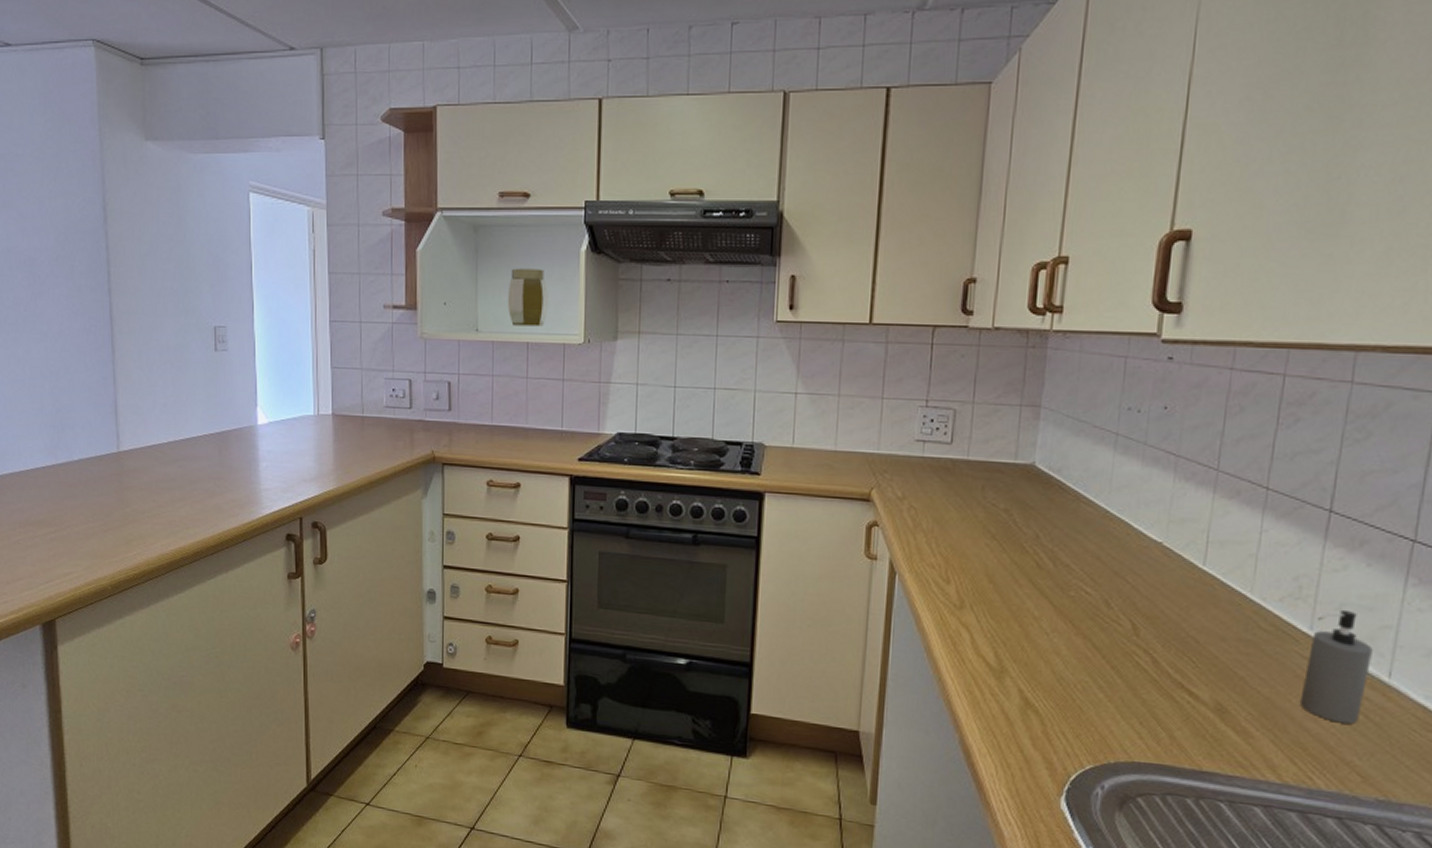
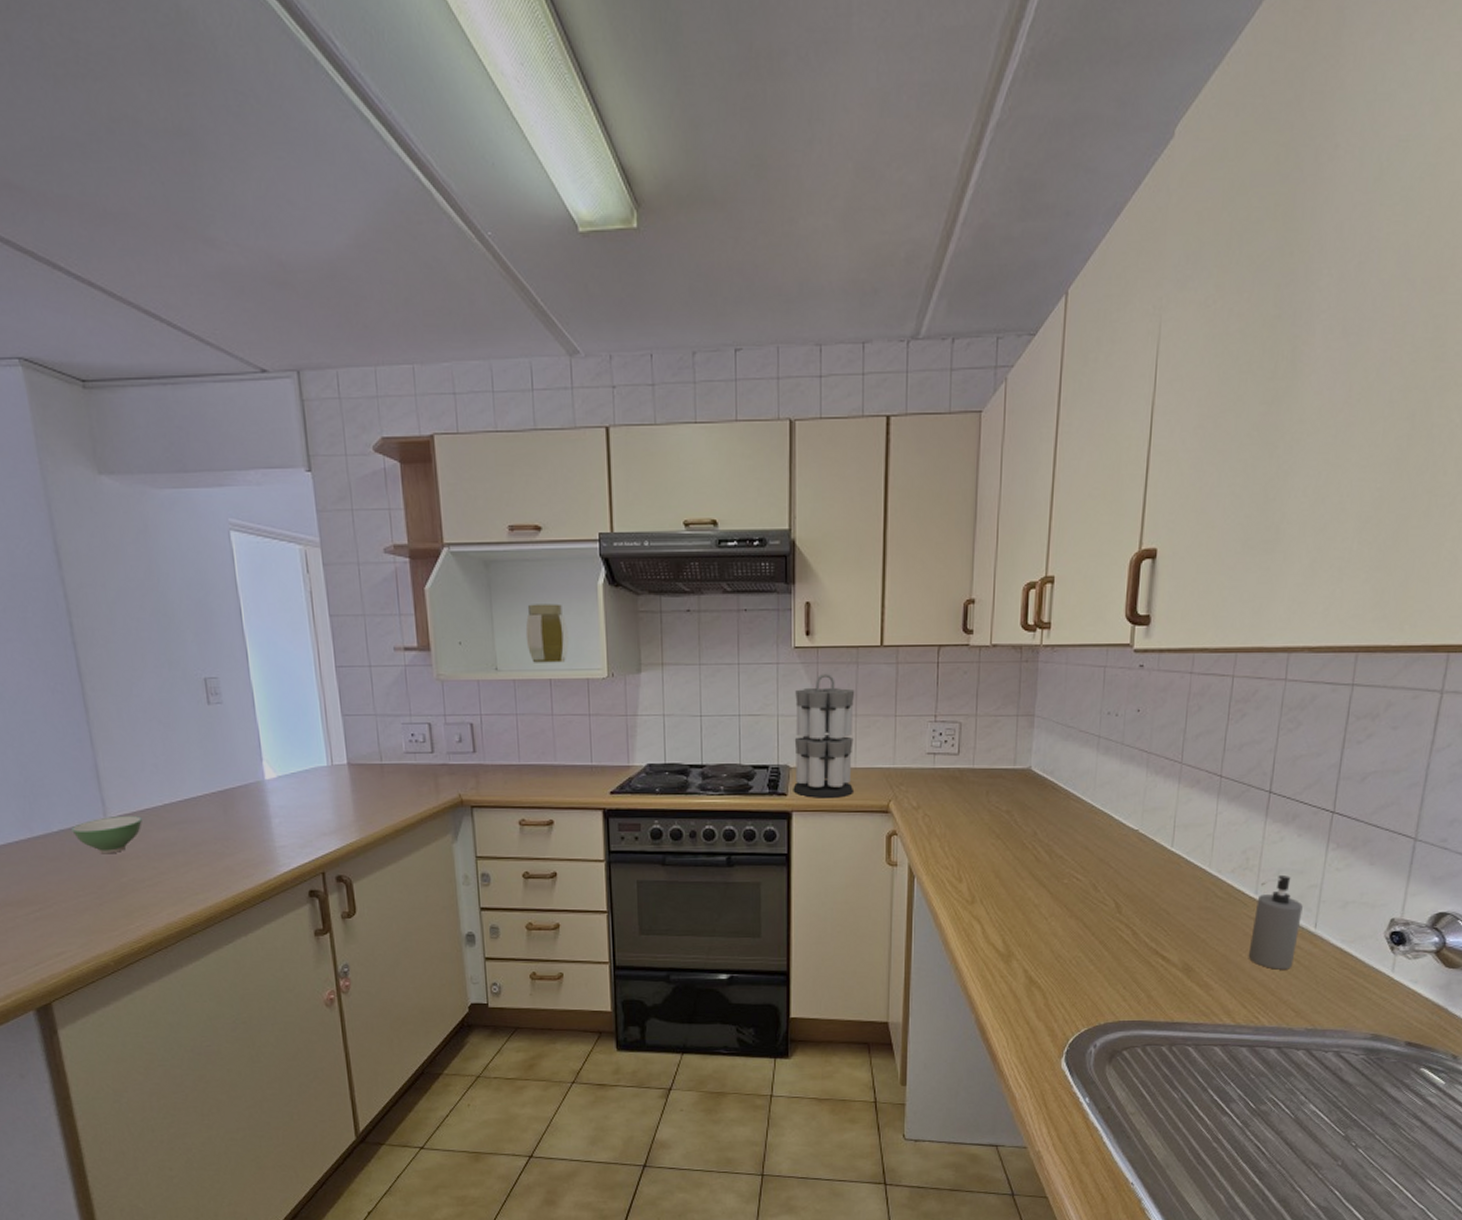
bowl: none [88,449,150,485] -> present [70,815,143,854]
spice rack: none [767,349,840,482] -> present [793,673,855,798]

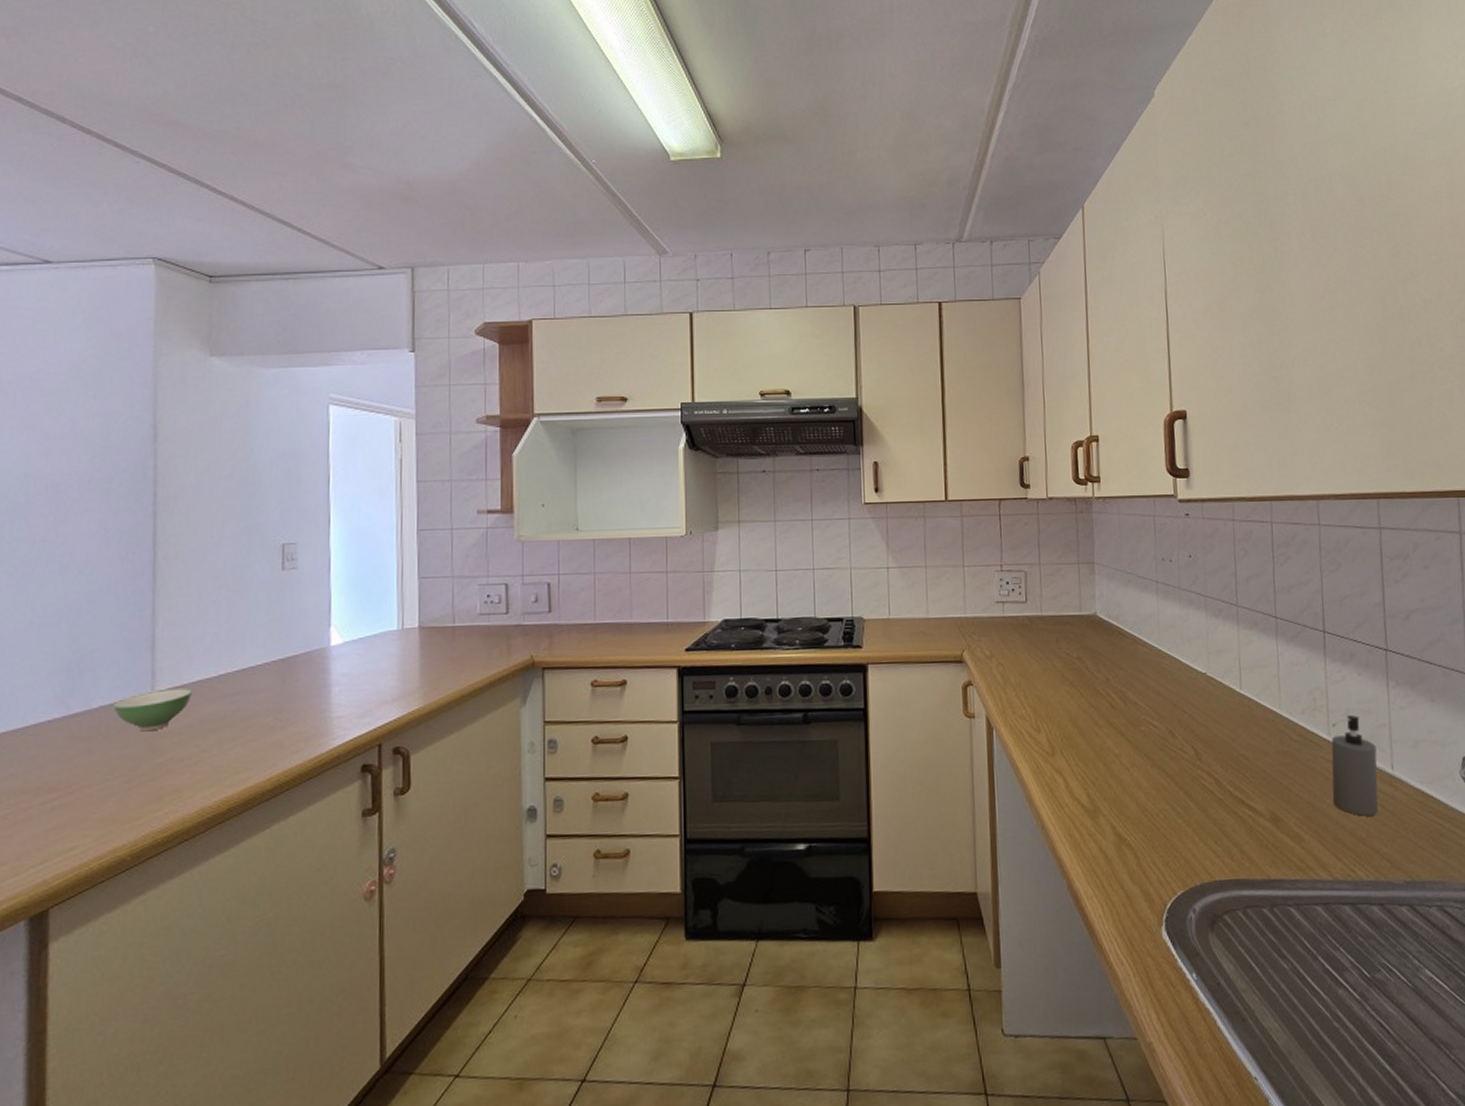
jar: present [525,604,569,663] -> none [607,467,649,523]
spice rack: present [793,673,855,798] -> none [867,527,927,650]

